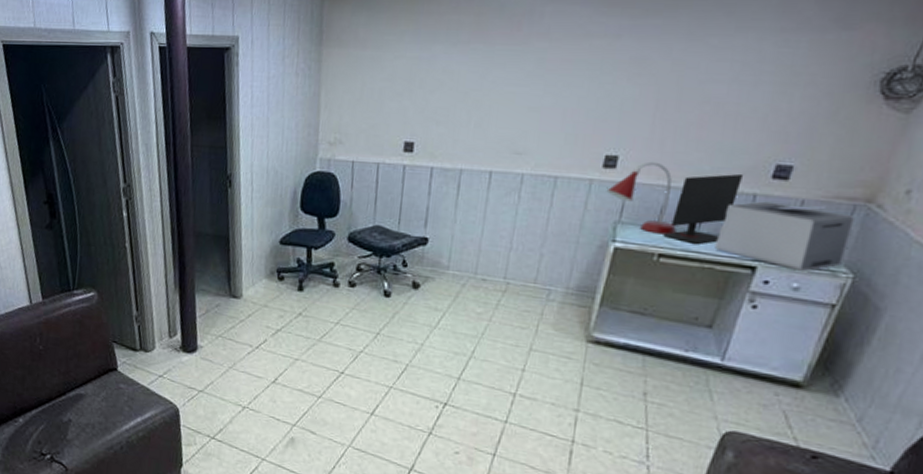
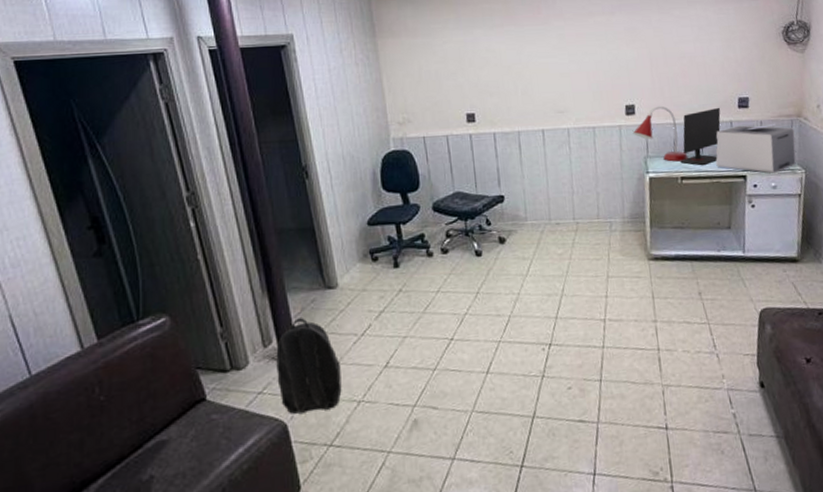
backpack: none [176,318,233,407] -> present [276,318,342,414]

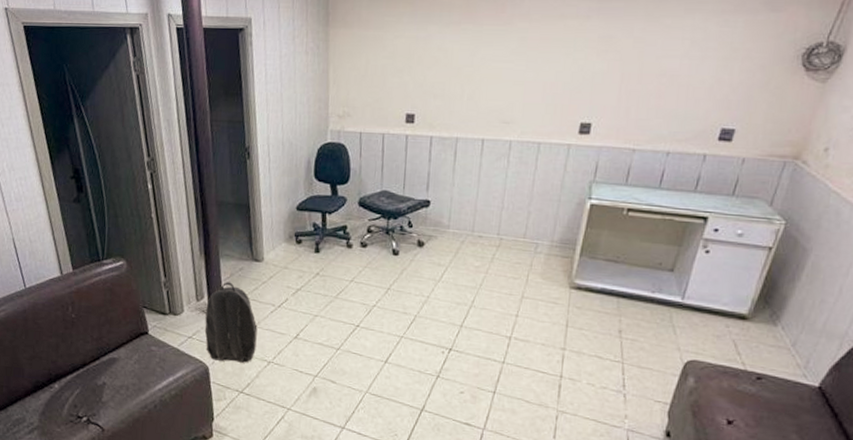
desk lamp: present [632,105,688,162] -> none [582,127,642,192]
computer monitor: present [680,107,721,165] -> none [631,136,694,199]
printer: present [715,124,796,174] -> none [673,160,785,220]

